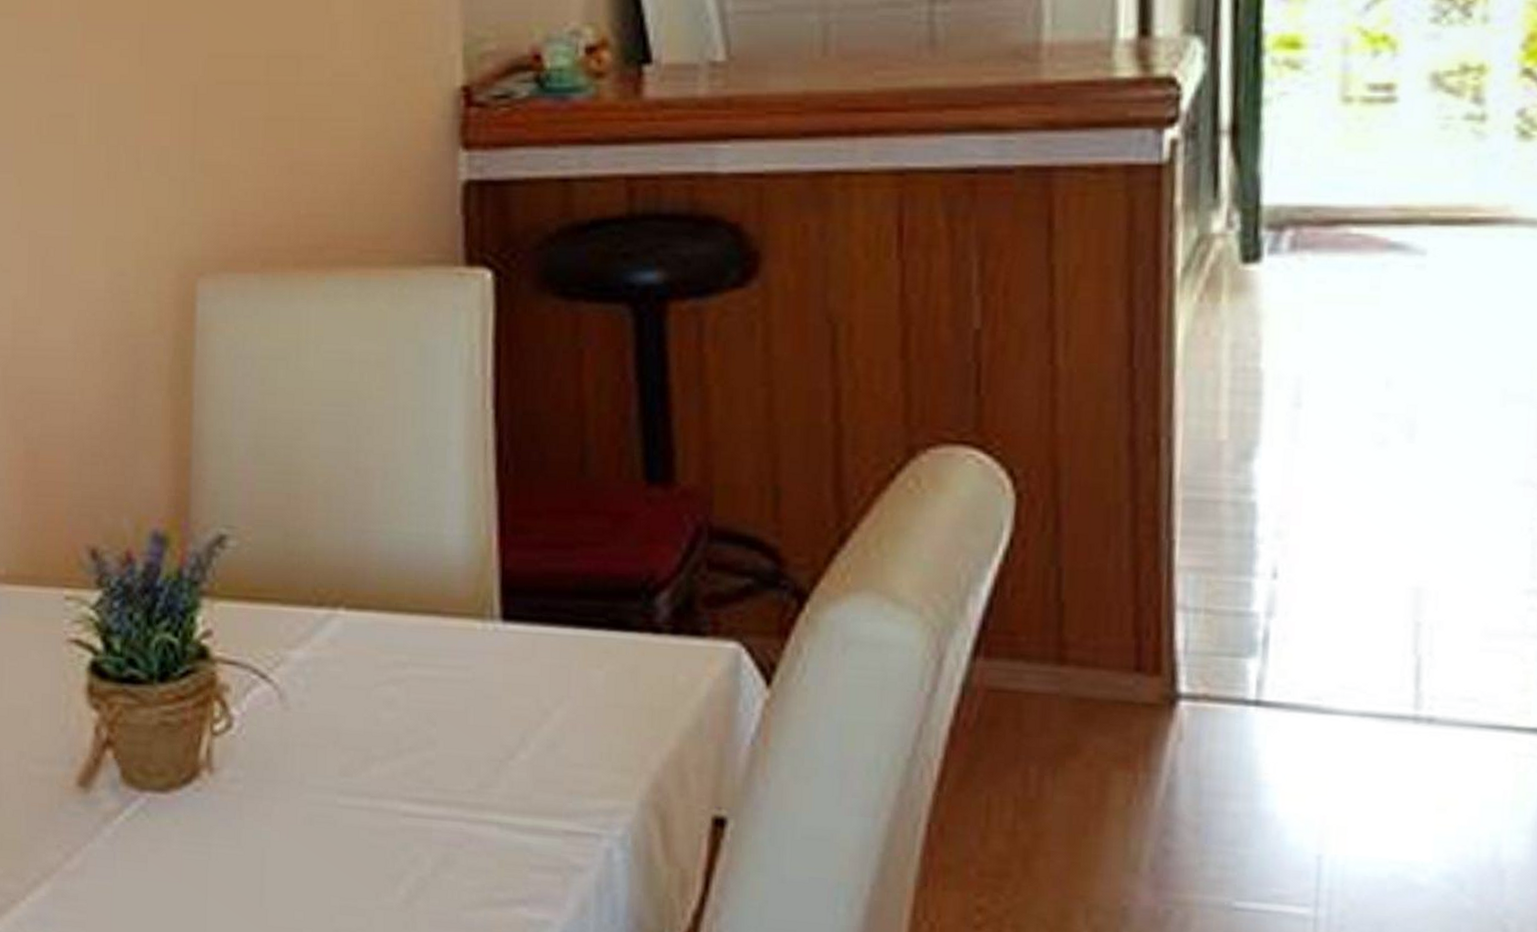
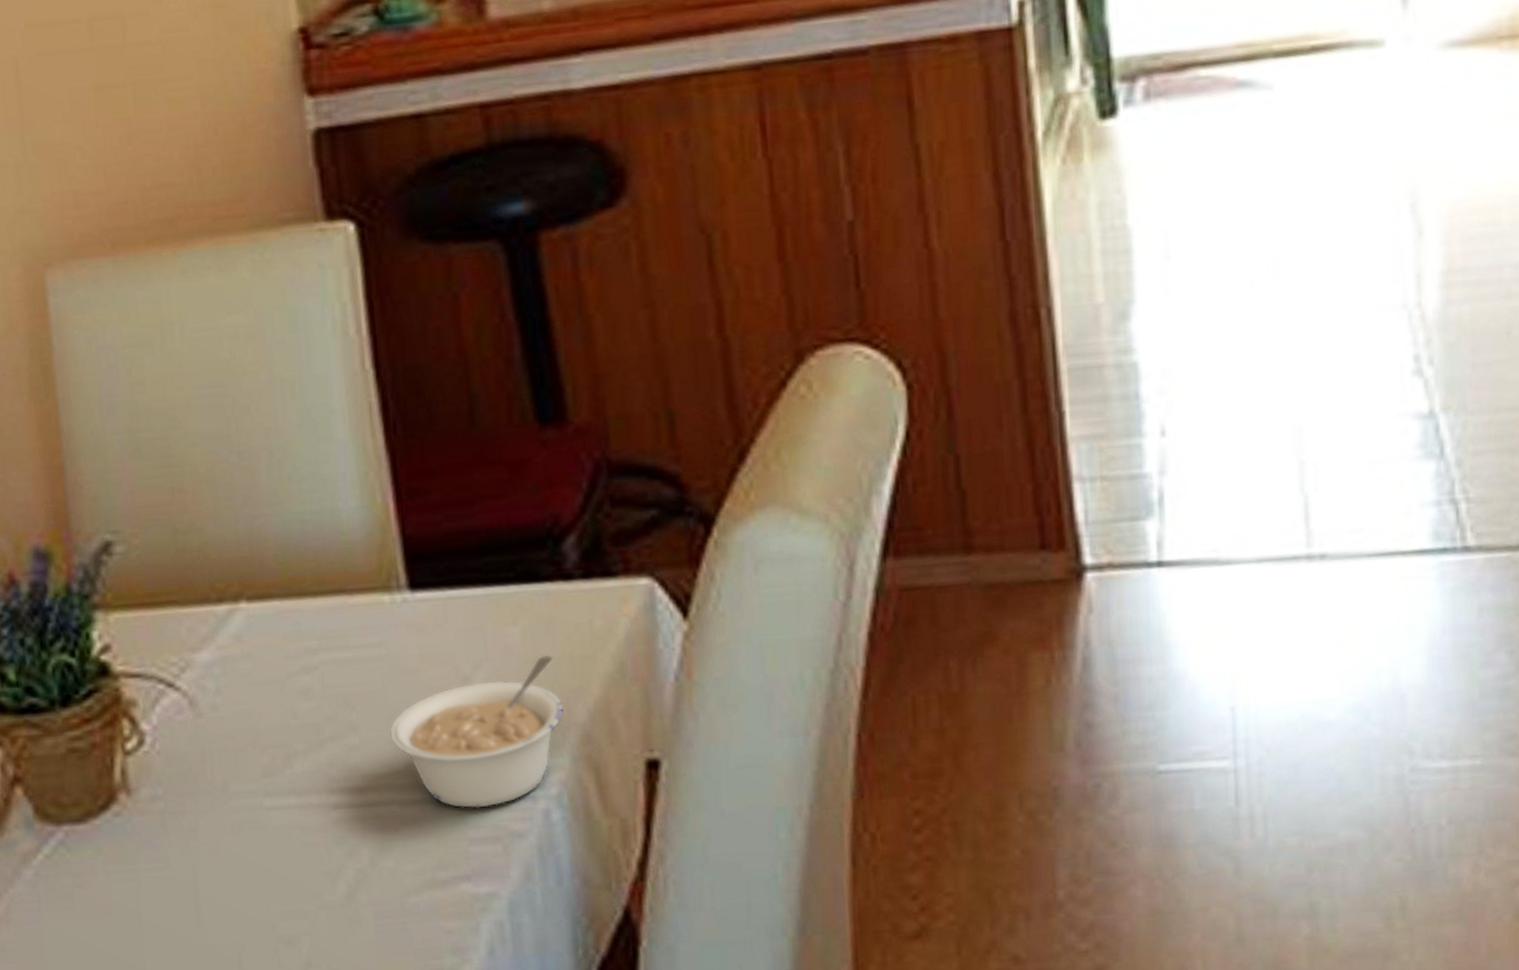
legume: none [466,702,638,838] -> present [389,655,564,809]

